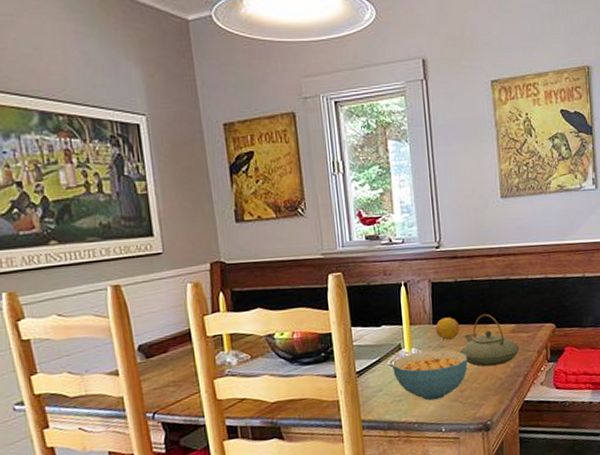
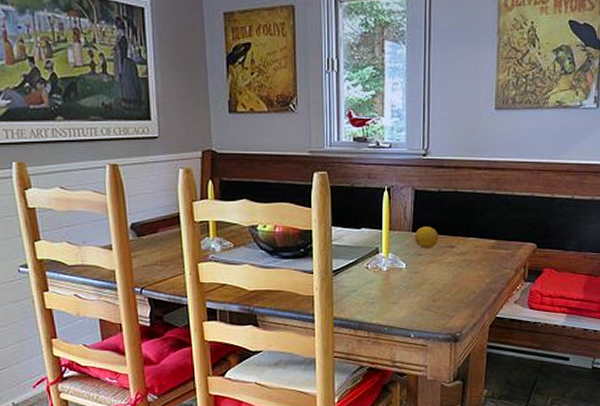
cereal bowl: present [392,350,468,401] -> none [368,258,444,306]
teapot: present [459,313,520,367] -> none [436,226,498,279]

